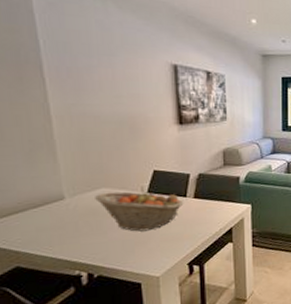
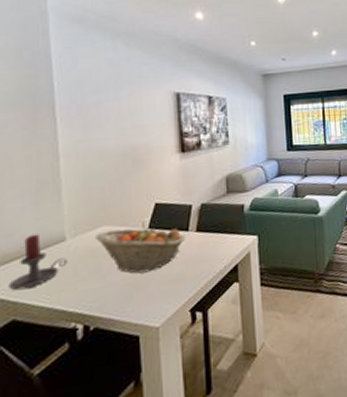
candle holder: none [9,191,68,242] -> present [8,233,68,291]

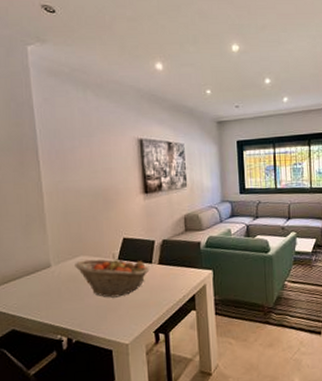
candle holder: present [8,233,68,291] -> none [8,260,53,306]

